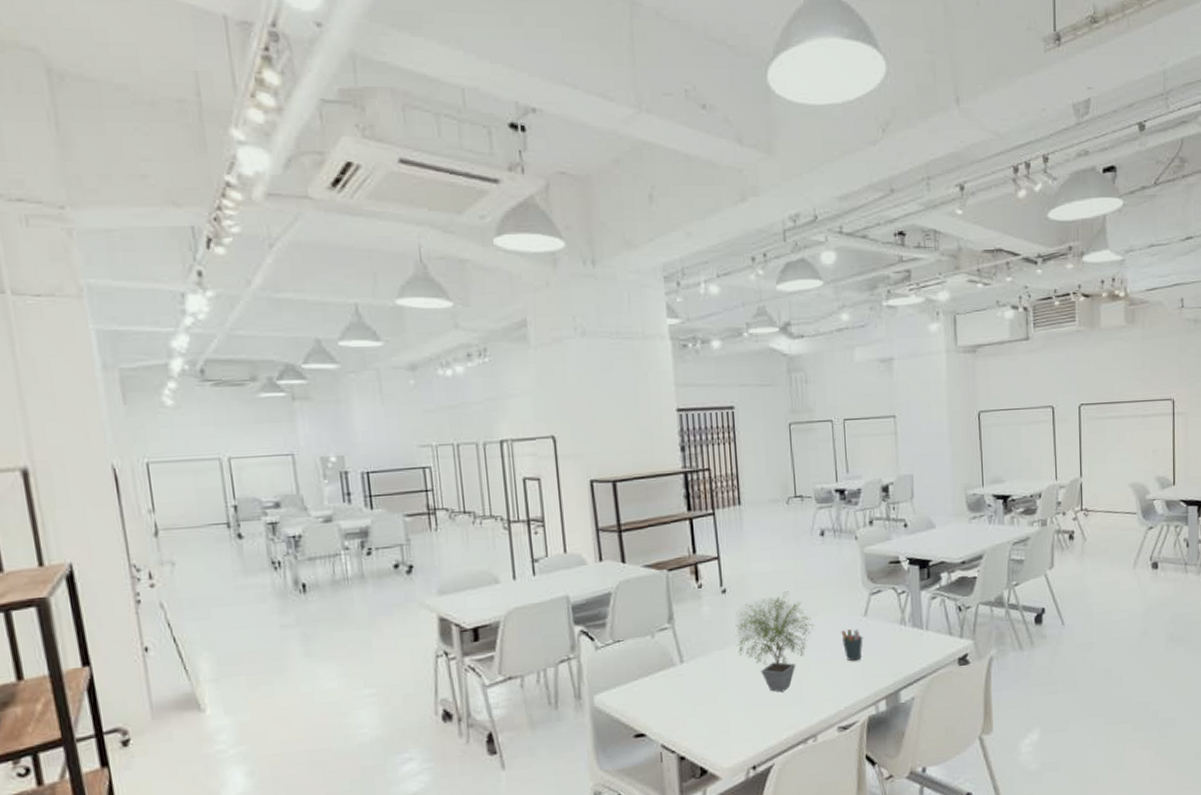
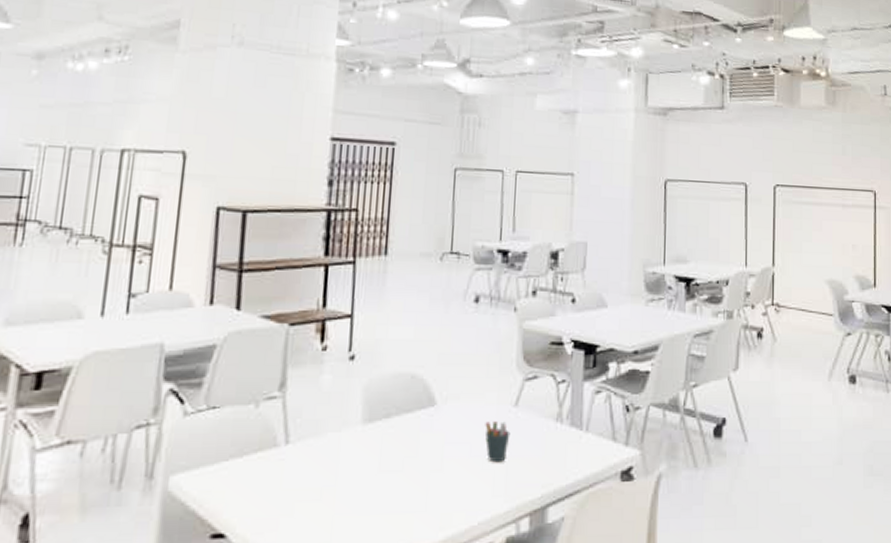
potted plant: present [735,591,815,693] -> none [357,365,455,495]

